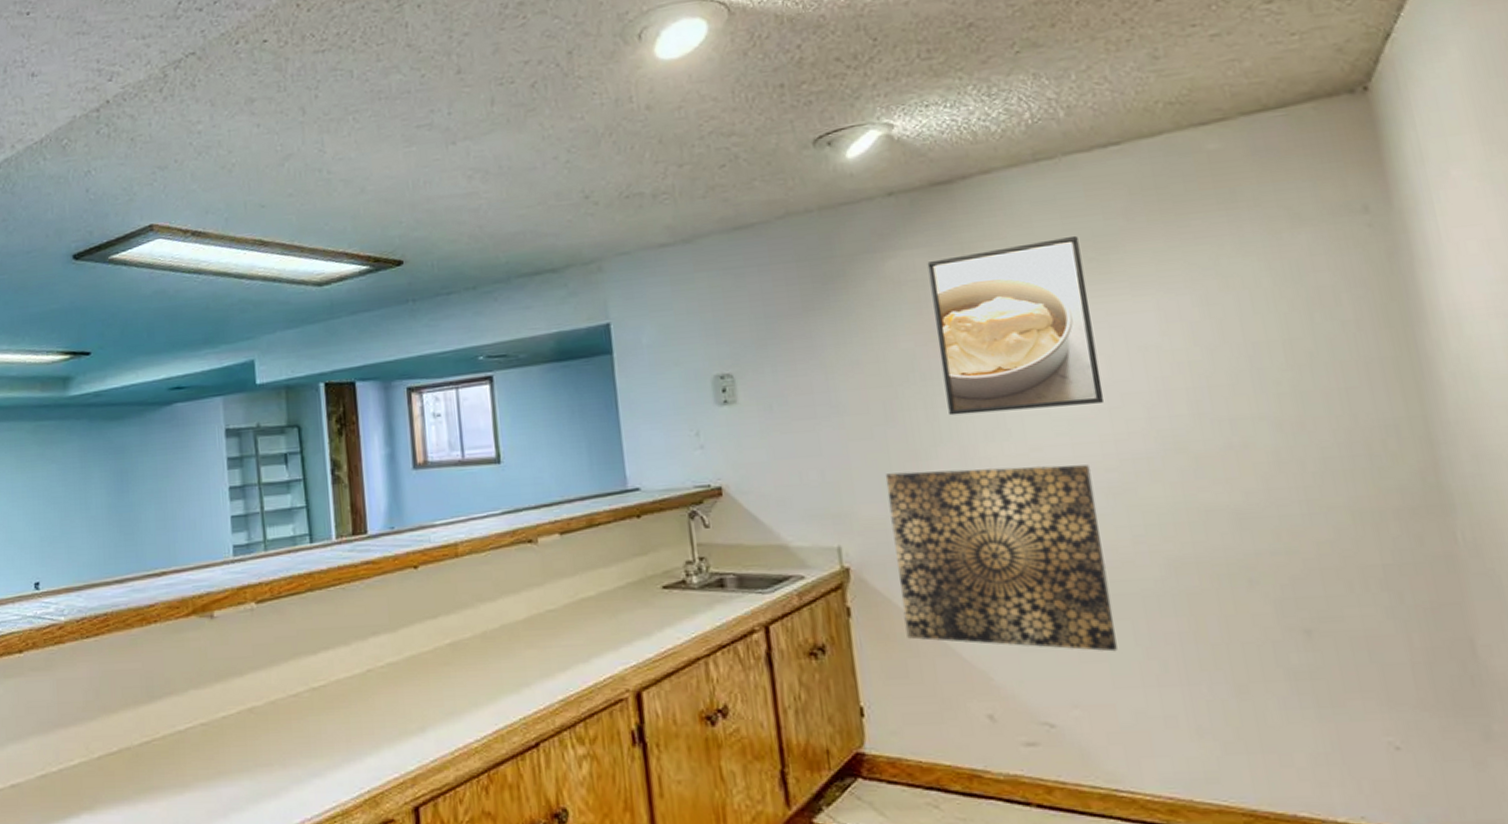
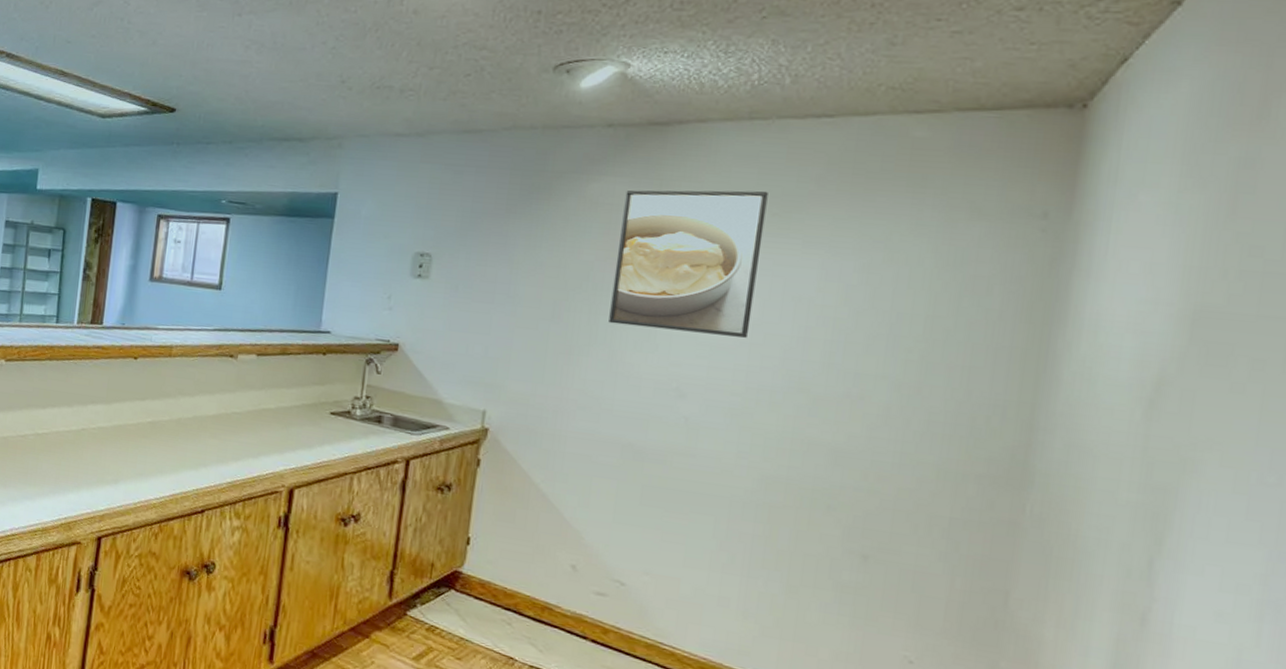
wall art: present [885,465,1117,652] -> none [521,360,718,539]

